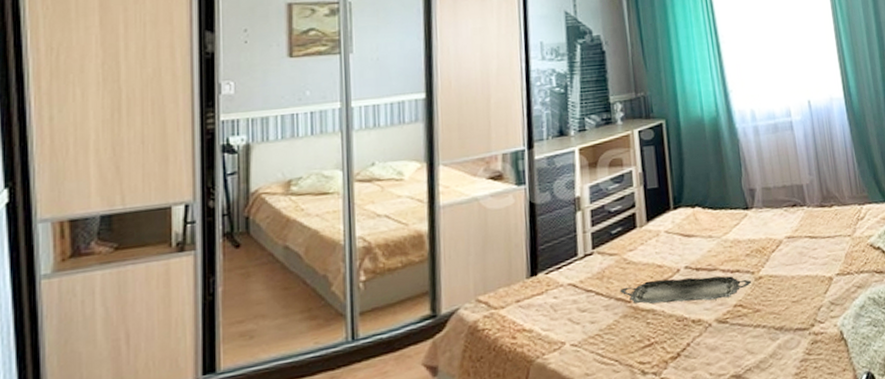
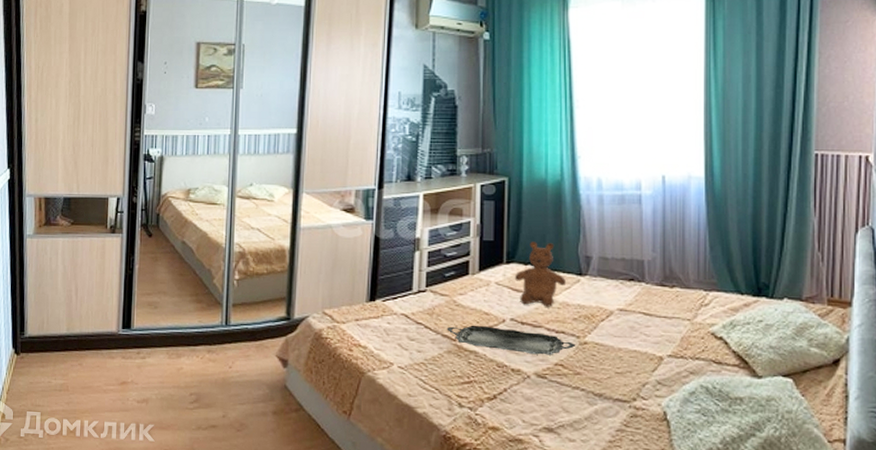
teddy bear: none [683,181,735,250] -> present [514,241,567,307]

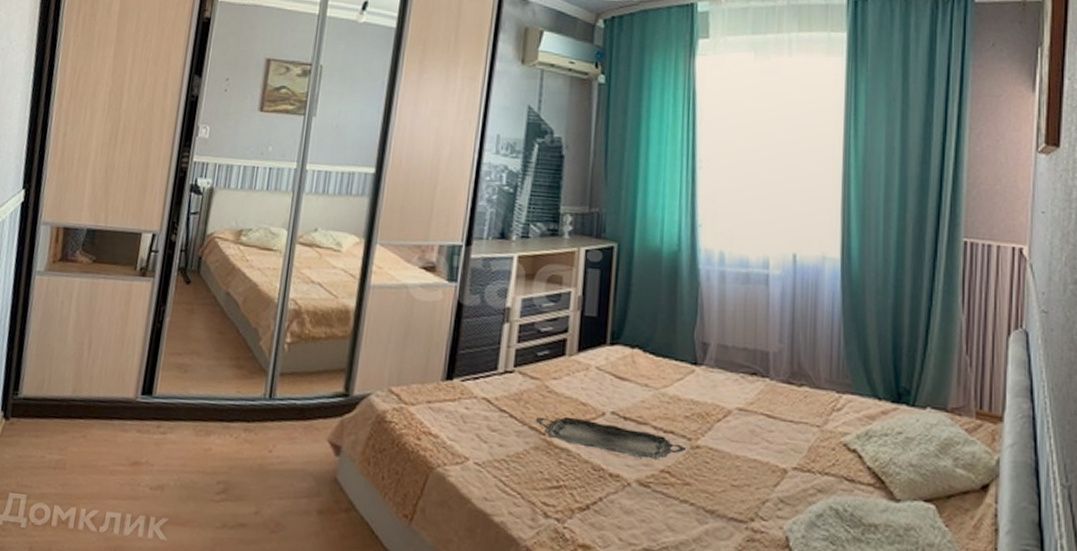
teddy bear: present [514,241,567,307] -> none [618,320,679,401]

